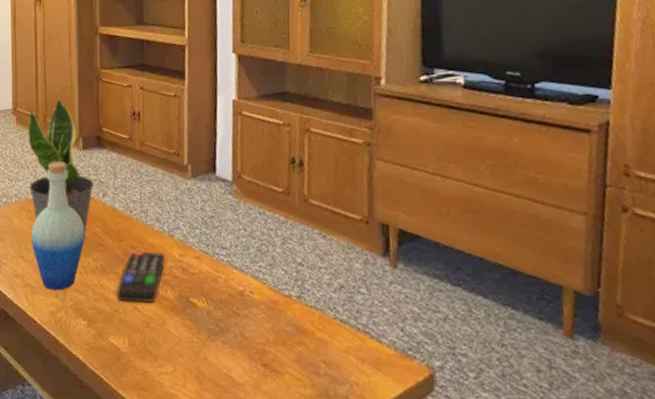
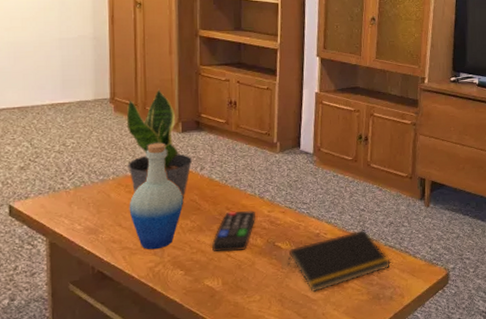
notepad: none [205,292,343,374] -> present [287,230,390,292]

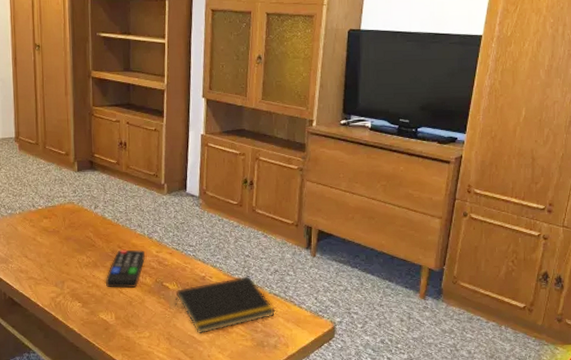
potted plant: present [126,89,193,207] -> none [29,129,88,243]
bottle: present [129,143,183,250] -> none [33,181,80,281]

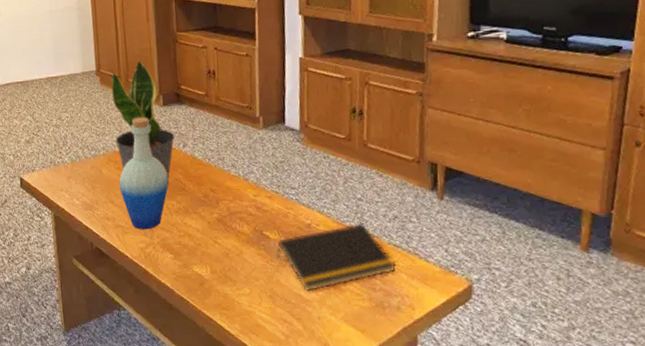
potted plant: none [29,129,88,243] -> present [111,59,175,186]
bottle: none [33,181,80,281] -> present [119,117,168,230]
remote control: present [106,249,145,288] -> none [198,193,241,237]

